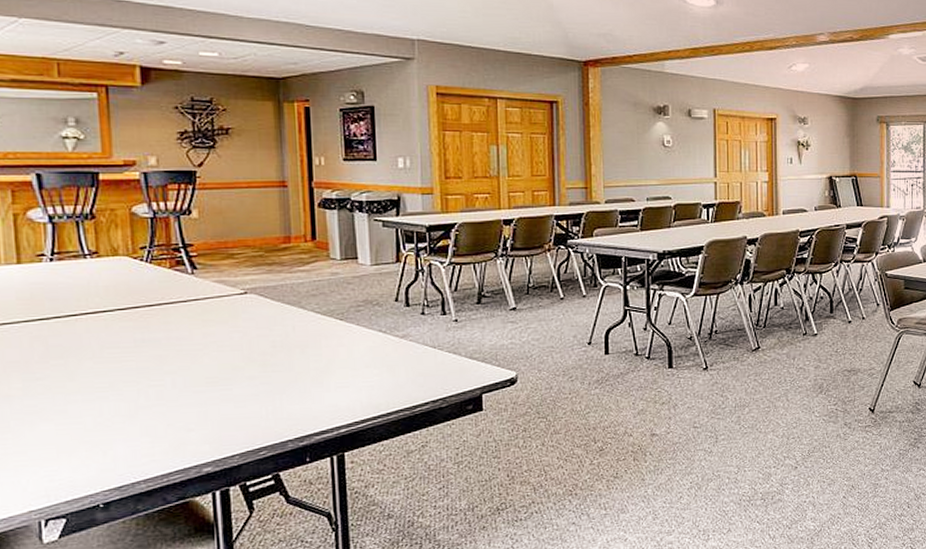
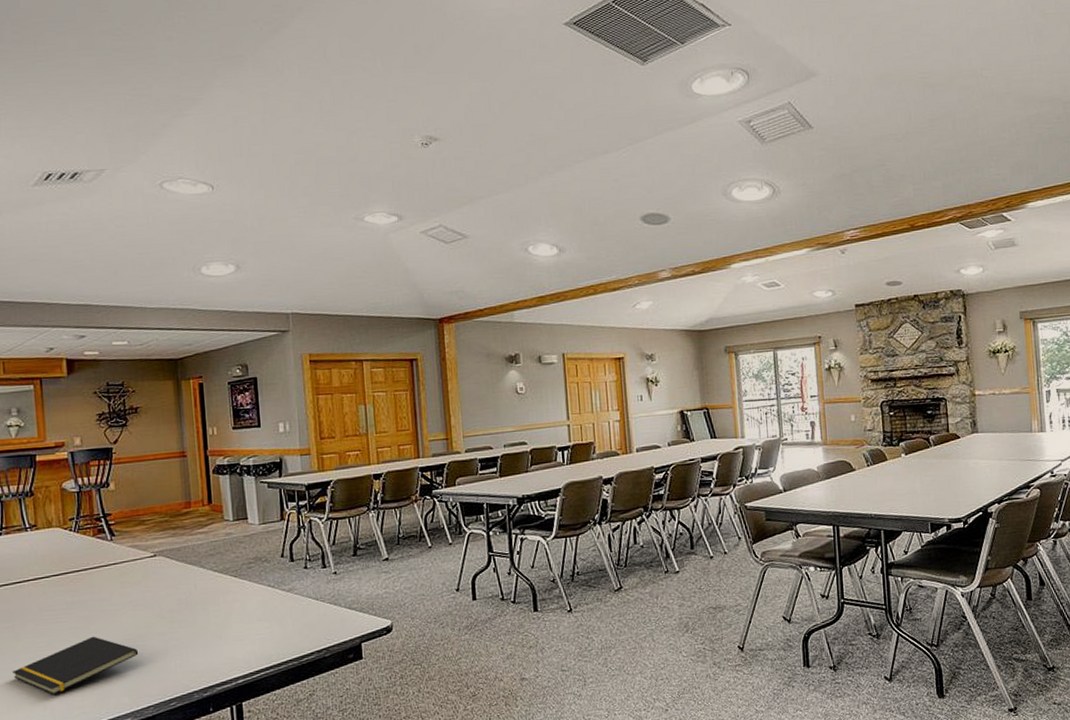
notepad: none [64,377,223,440] -> present [12,636,139,695]

